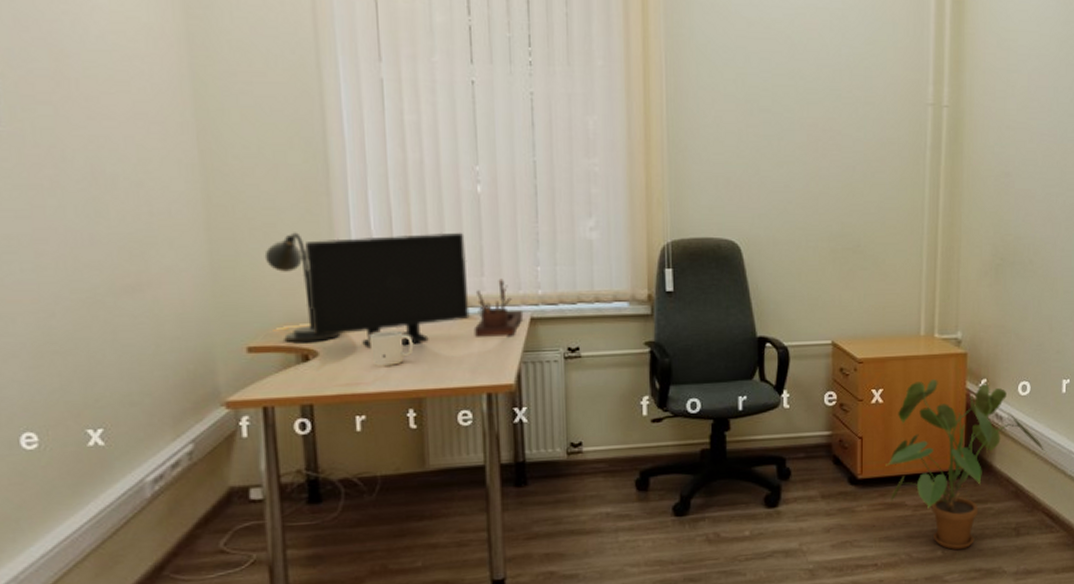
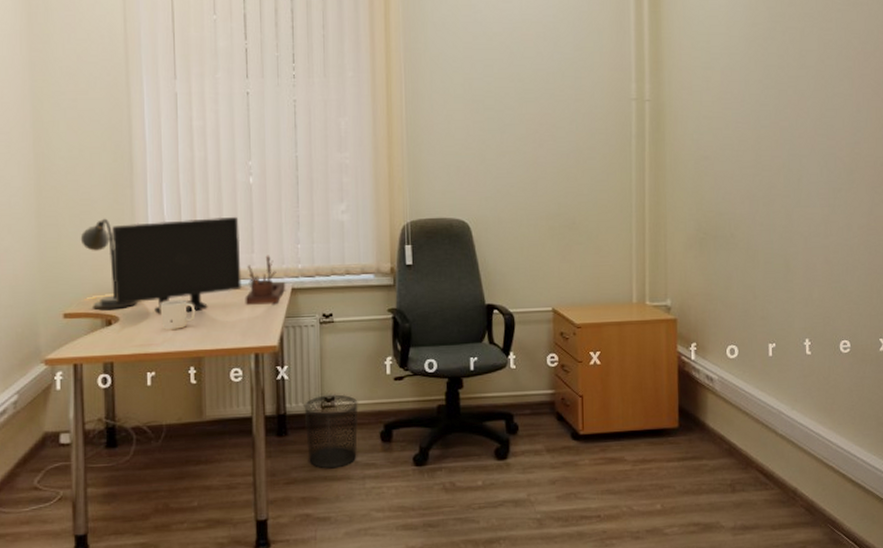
waste bin: none [545,438,611,522] -> present [302,394,359,469]
house plant: present [886,379,1048,550] -> none [605,343,758,505]

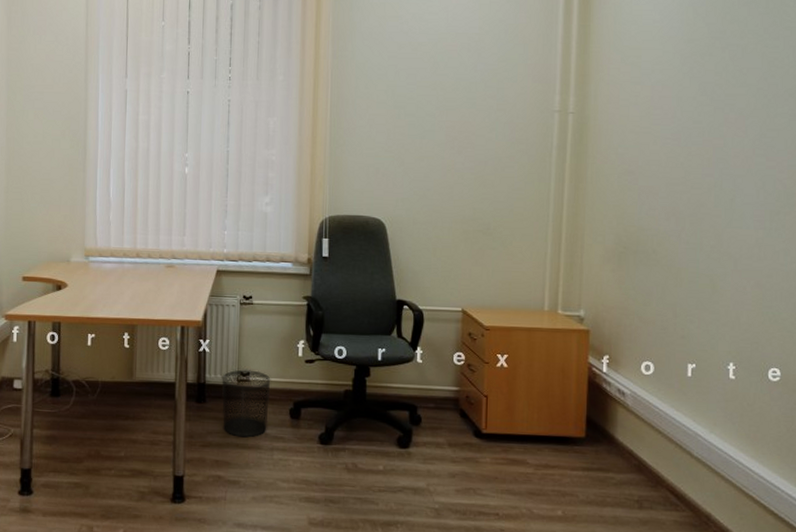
desk lamp: present [80,218,137,310] -> none [39,197,84,277]
computer monitor: present [112,216,242,315] -> none [65,202,174,285]
mug: present [160,299,196,330] -> none [102,272,132,299]
desk organizer: present [245,255,286,305] -> none [175,238,212,283]

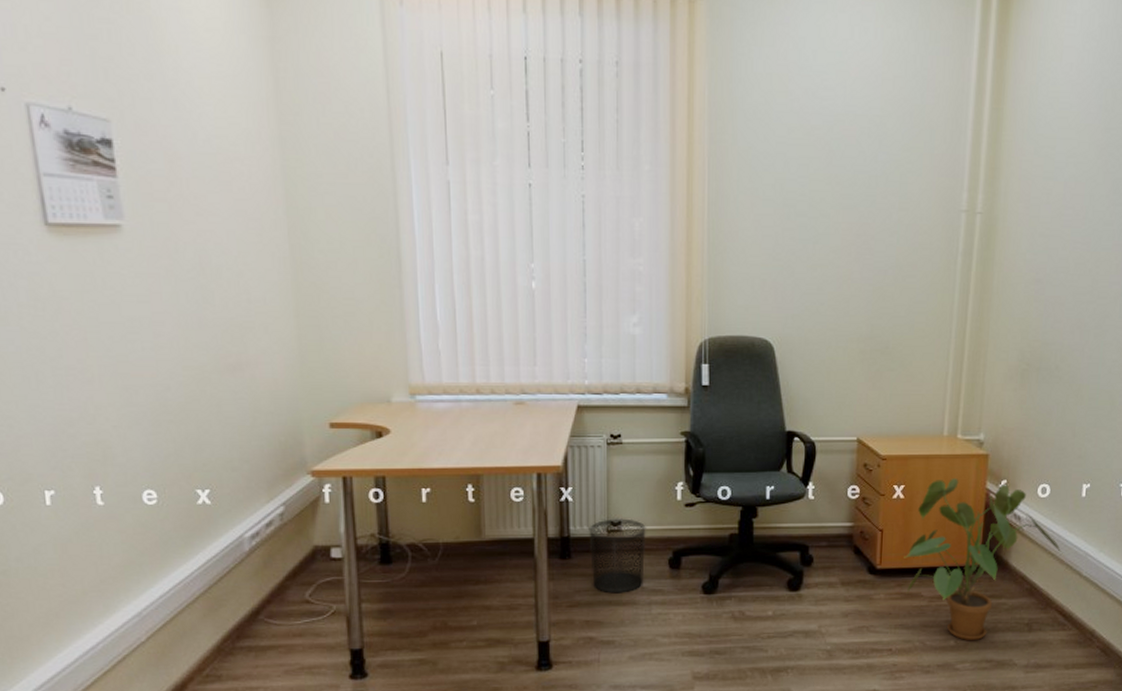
house plant: none [509,351,672,514] -> present [904,478,1064,641]

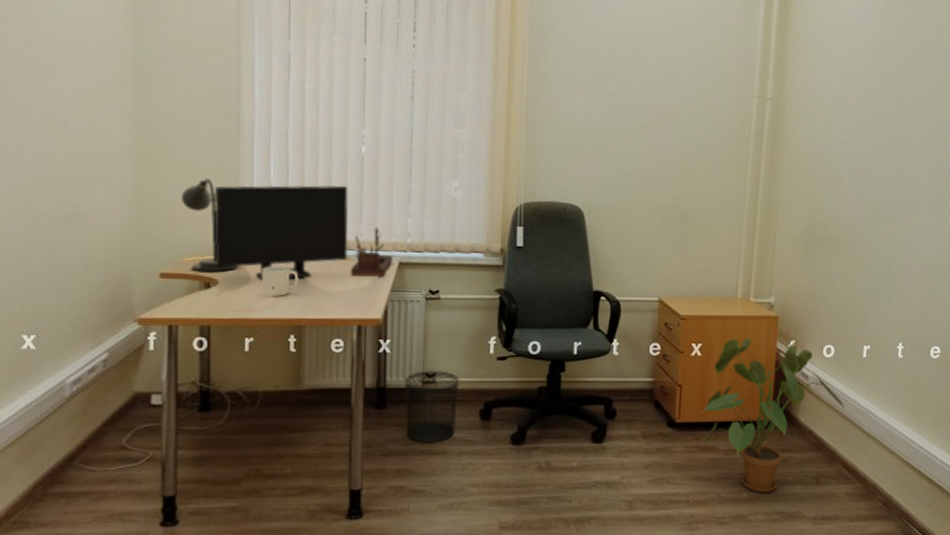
desk lamp: none [345,321,410,421] -> present [181,178,238,273]
computer monitor: none [380,324,523,429] -> present [214,185,349,281]
mug: none [434,413,473,444] -> present [261,266,299,296]
desk organizer: none [526,369,571,422] -> present [350,227,394,277]

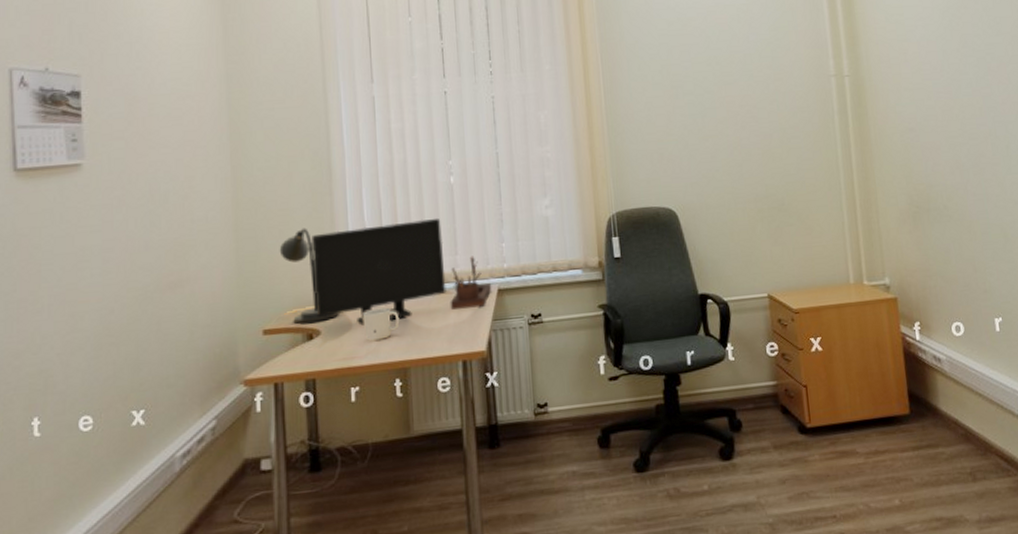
waste bin: present [403,370,460,443] -> none [514,398,574,482]
house plant: present [701,338,848,494] -> none [832,325,992,499]

